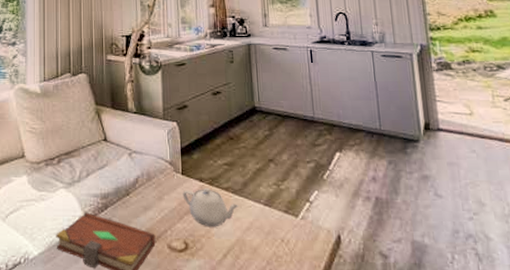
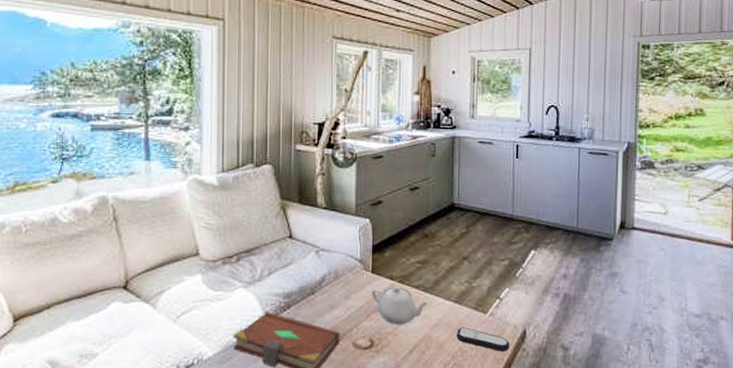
remote control: none [269,231,325,257] -> present [456,327,510,351]

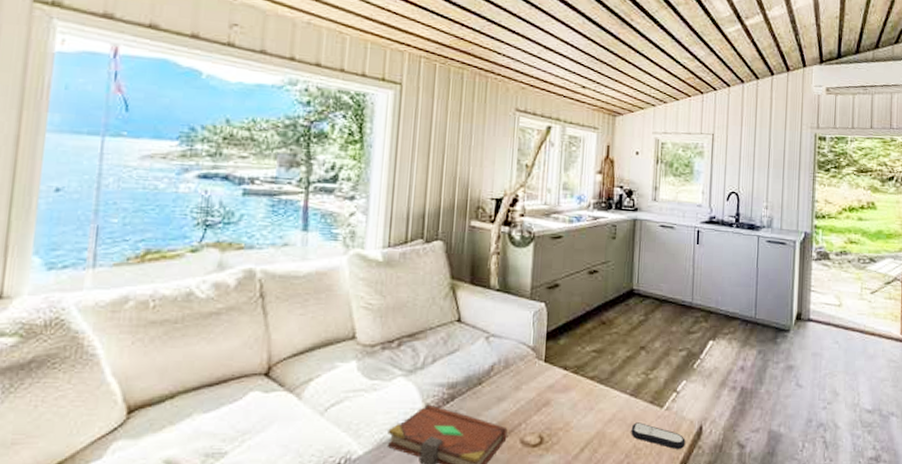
teapot: present [371,285,429,325] -> none [543,376,604,420]

